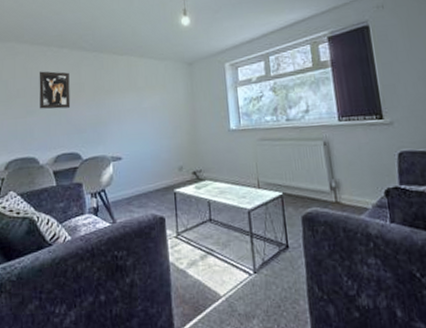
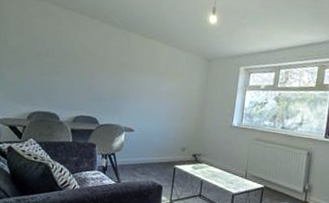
wall art: present [39,71,71,109] -> none [66,36,97,76]

